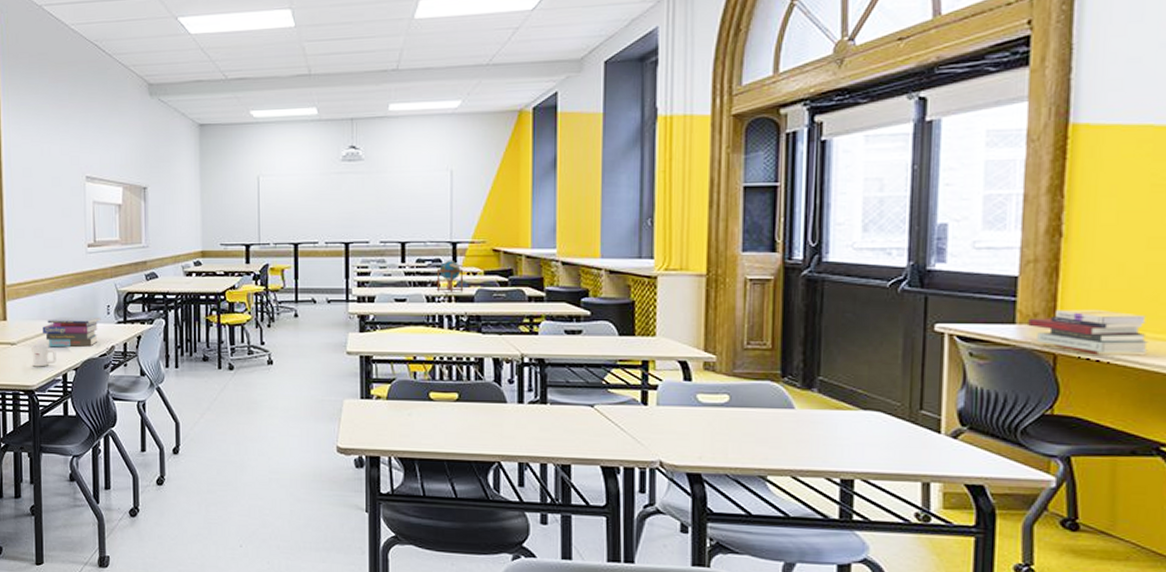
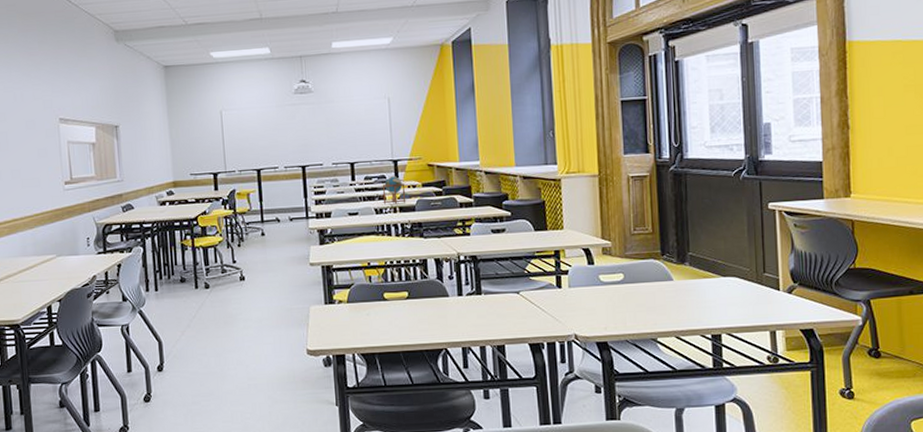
mug: present [30,343,57,367] -> none [13,279,41,302]
books: present [43,316,101,348] -> none [25,249,82,282]
books: present [1028,309,1148,356] -> none [832,183,914,219]

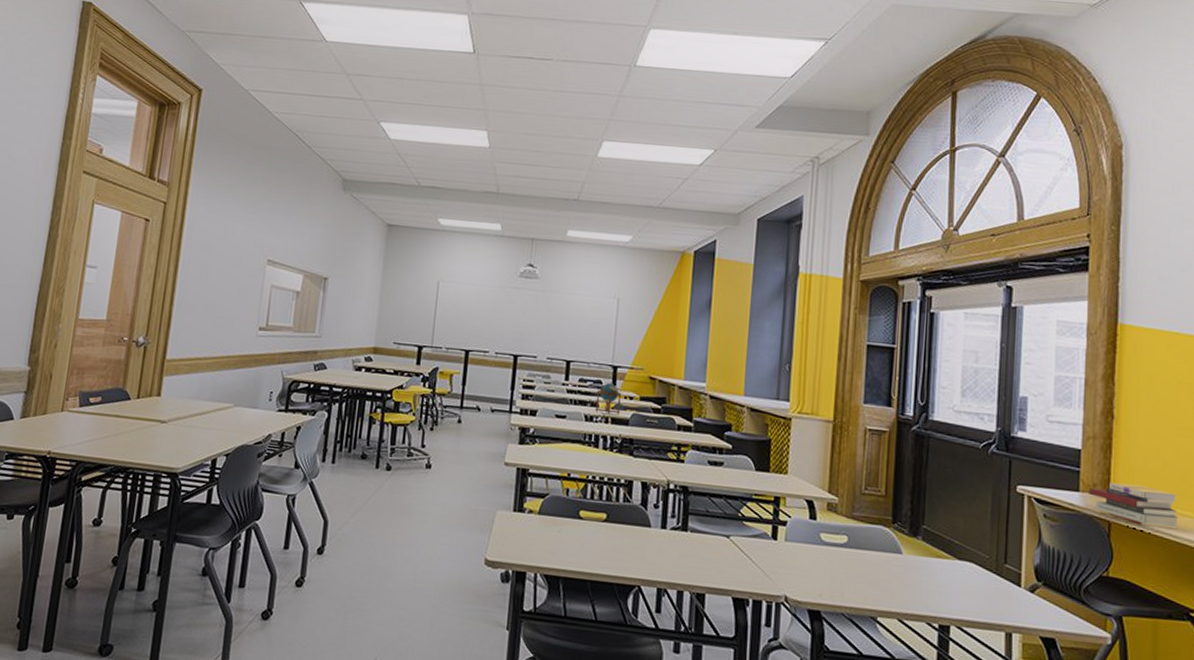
books: none [832,183,914,219] -> present [1089,482,1179,530]

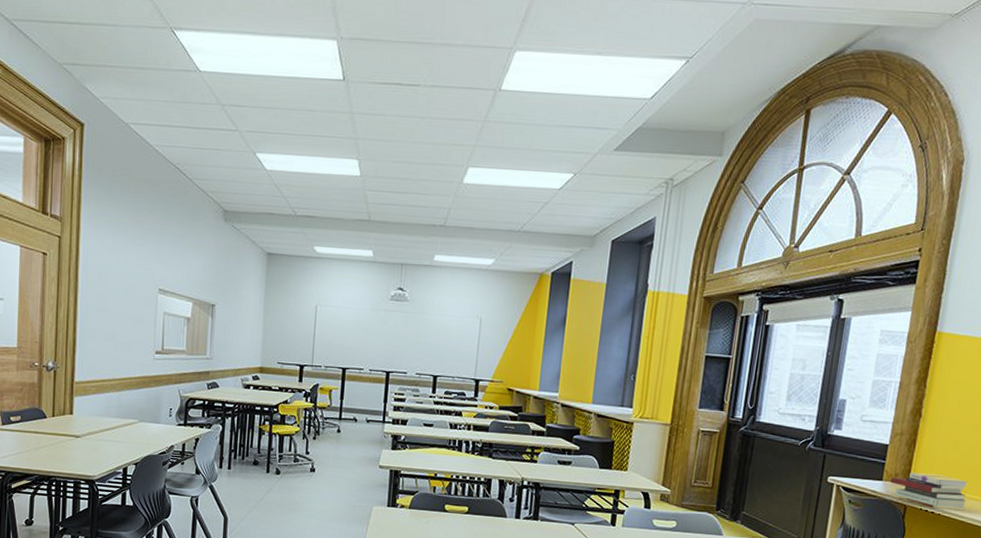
globe: present [595,382,622,415] -> none [459,394,483,422]

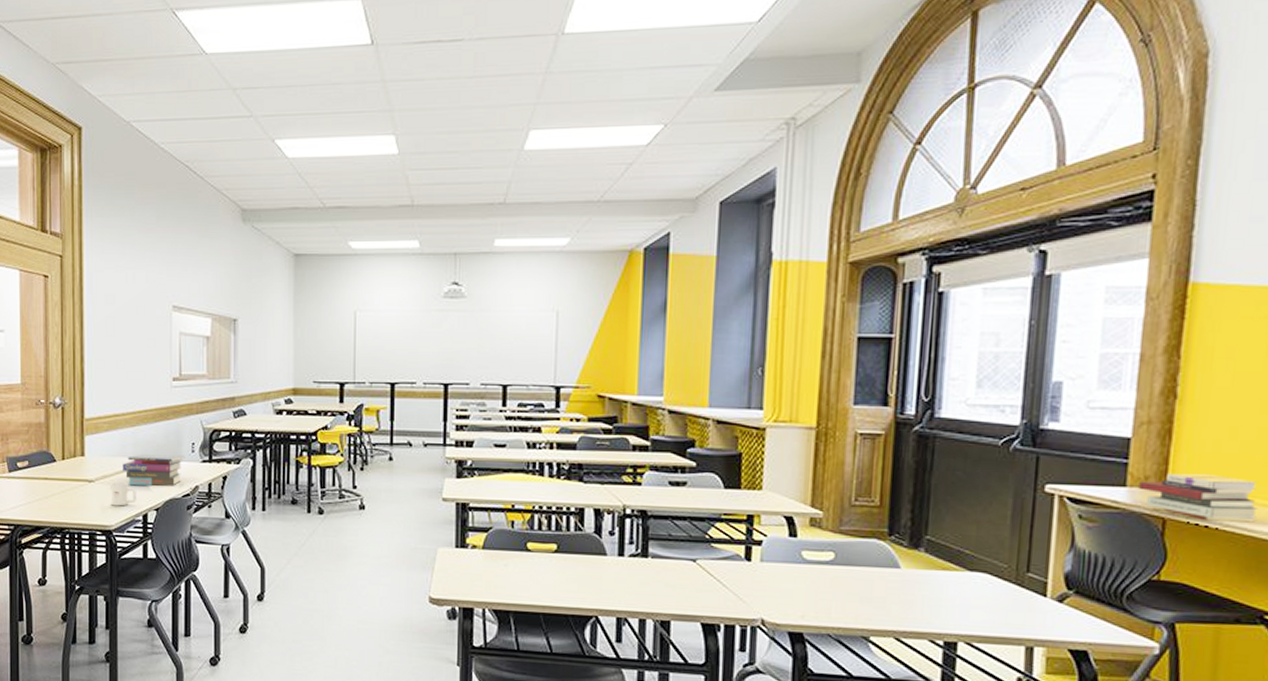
mug: none [94,438,119,460] -> present [109,481,137,506]
books: none [107,415,163,445] -> present [123,453,185,486]

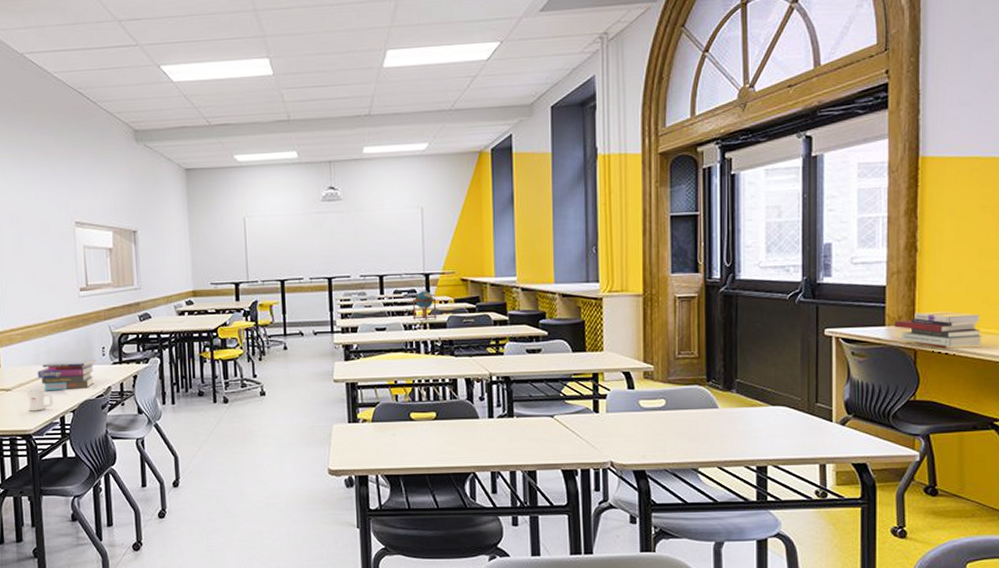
globe: none [537,404,567,440] -> present [412,290,437,321]

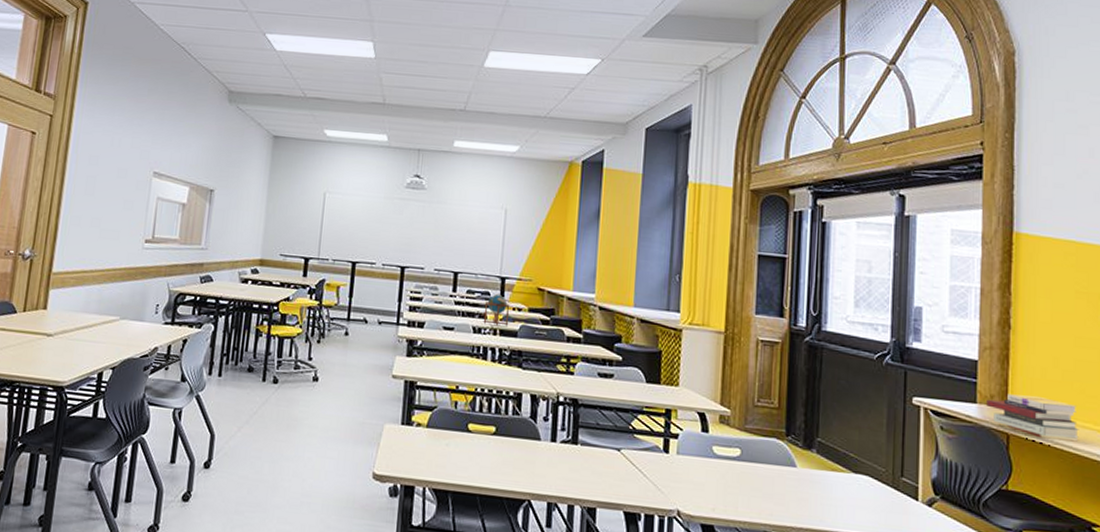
mug: present [26,388,54,411] -> none [66,337,95,363]
books: present [38,359,97,391] -> none [84,311,148,346]

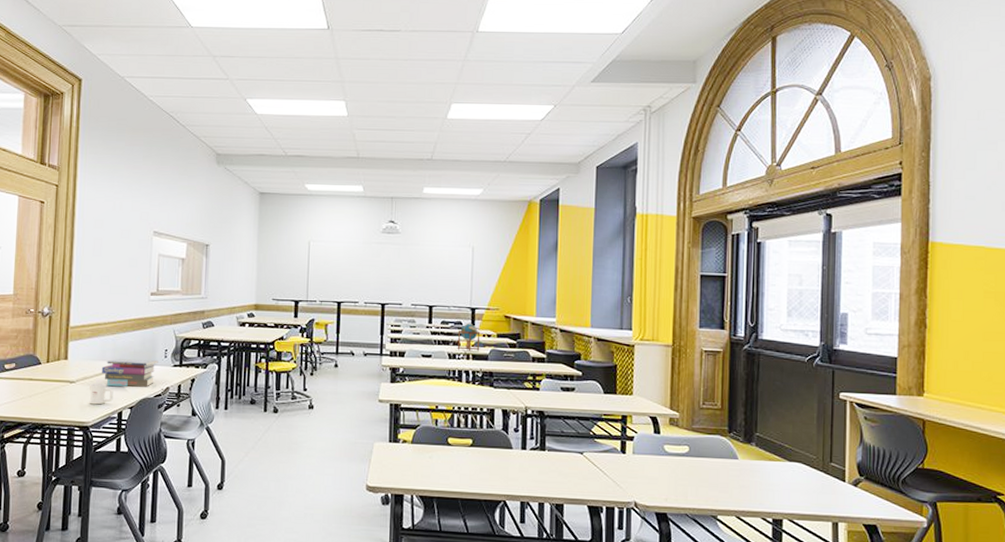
mug: none [66,337,95,363] -> present [89,382,114,405]
books: none [84,311,148,346] -> present [102,358,159,387]
books: present [986,394,1079,442] -> none [905,385,987,423]

